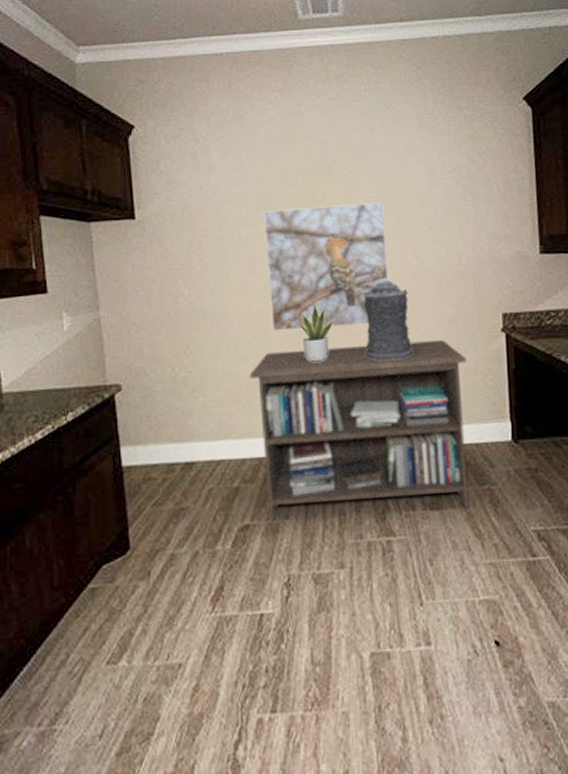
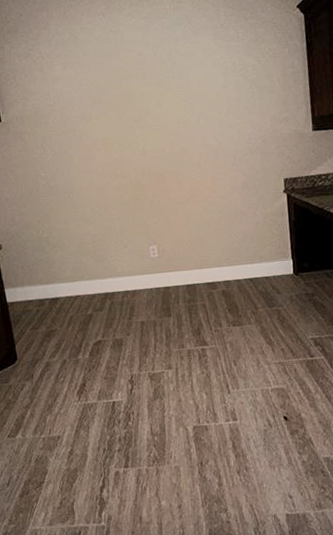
storage cabinet: present [249,340,469,523] -> none [94,201,262,339]
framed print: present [263,202,389,331] -> none [96,97,195,201]
potted plant: present [294,302,335,362] -> none [125,177,155,222]
incense holder: present [362,280,413,361] -> none [176,158,216,219]

